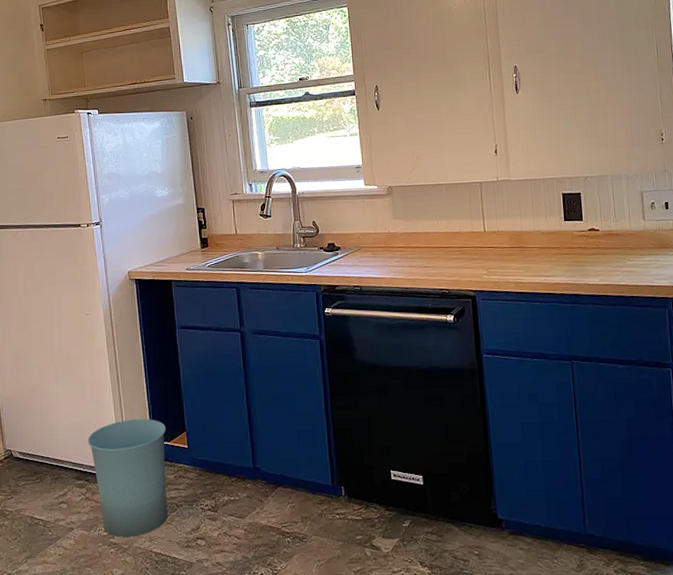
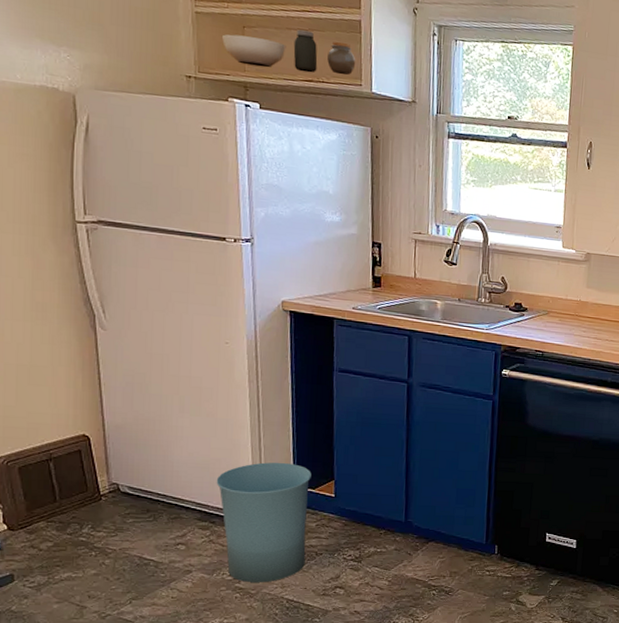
bowl: none [66,58,115,82] -> present [221,34,286,68]
jar: none [120,44,140,78] -> present [293,29,318,73]
jar: none [146,47,169,74] -> present [327,41,356,76]

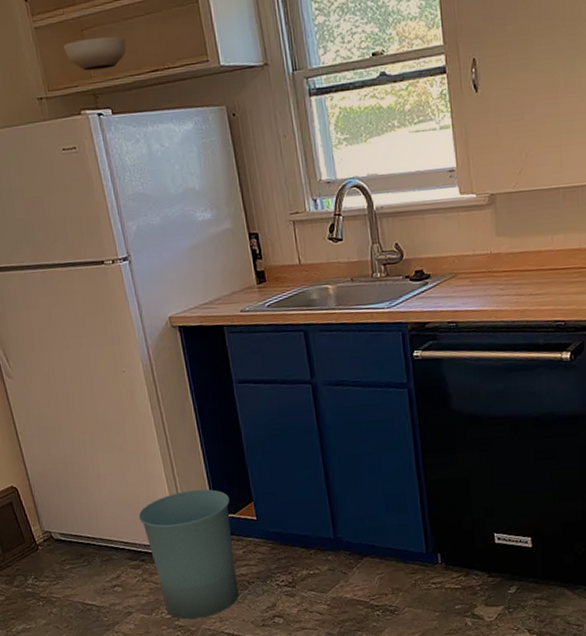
jar: present [293,29,318,73] -> none [132,15,161,63]
jar: present [327,41,356,76] -> none [168,17,199,56]

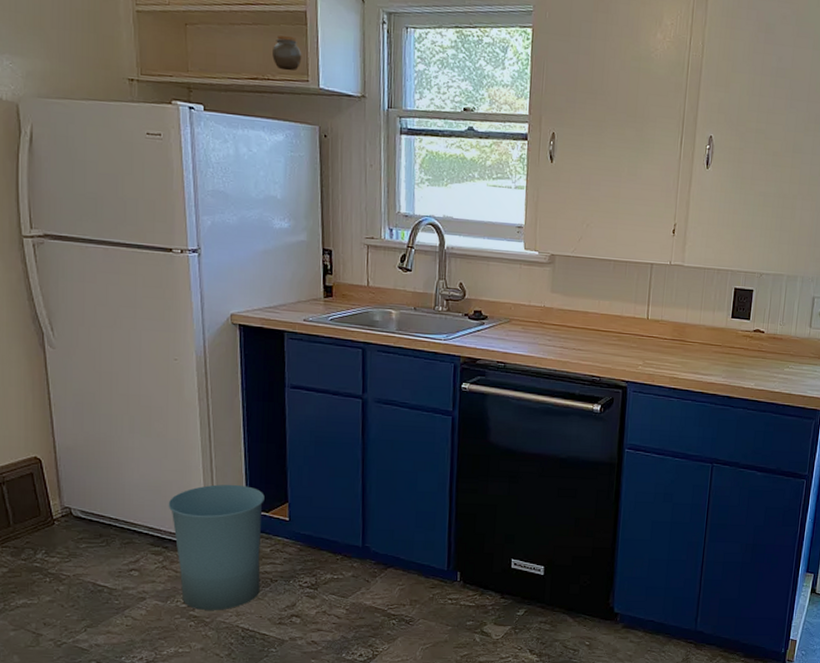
bowl: present [62,36,127,71] -> none [163,32,230,67]
jar: none [168,17,199,56] -> present [272,35,302,71]

